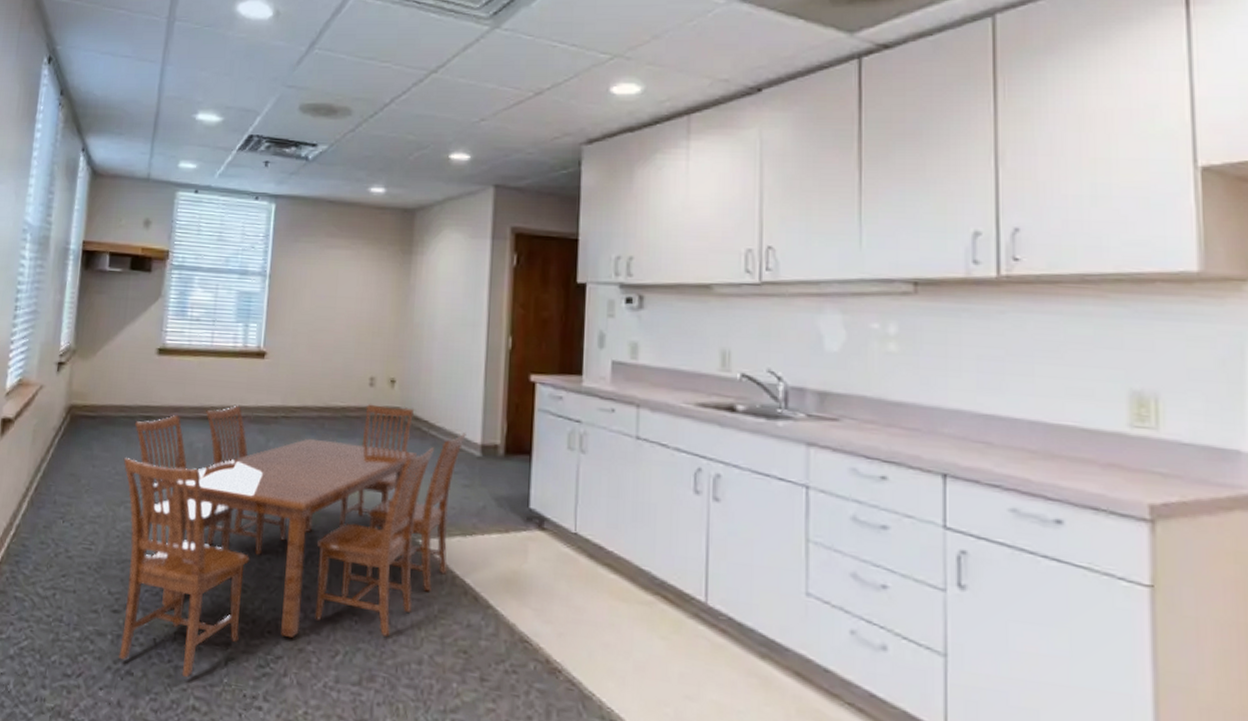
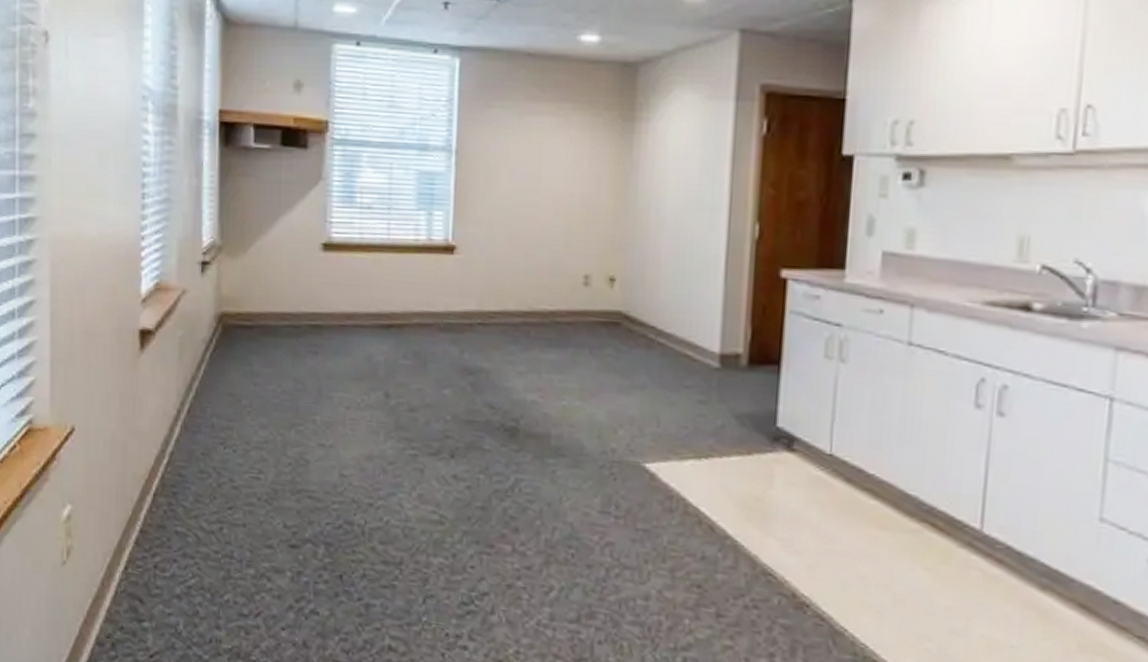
dining set: present [119,403,466,677] -> none [290,306,702,616]

